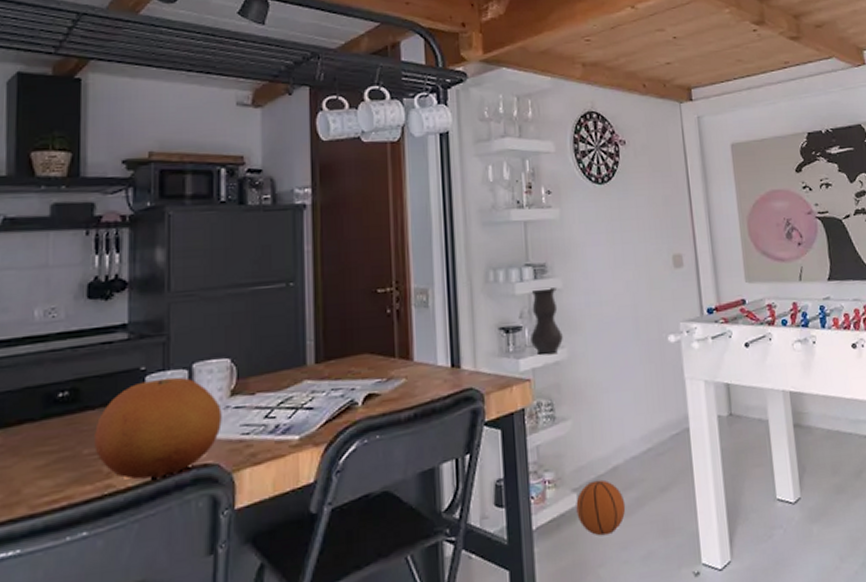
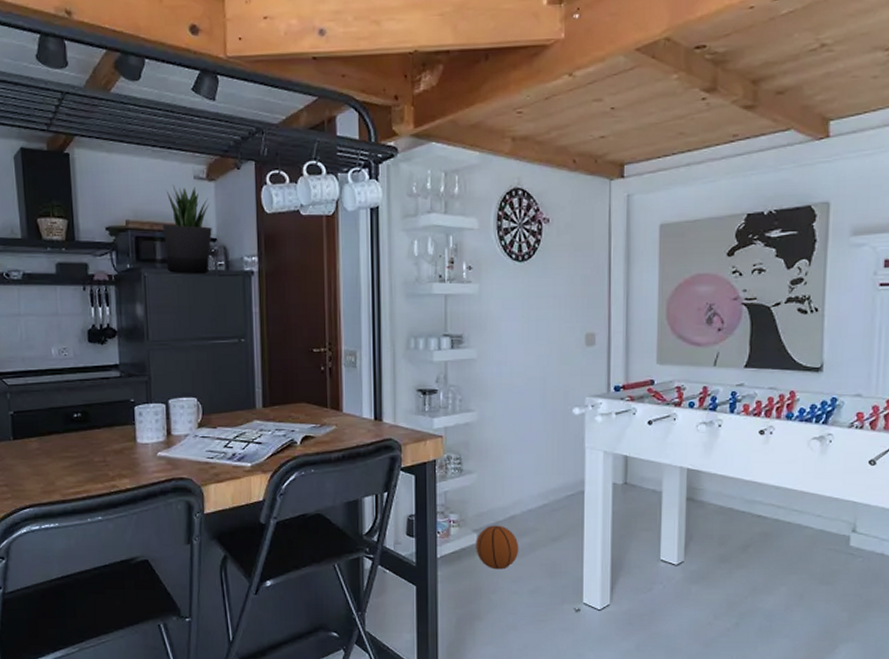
fruit: present [94,377,222,480] -> none [101,409,192,484]
planter: none [195,112,257,212] -> present [162,185,212,275]
vase: present [529,287,563,355] -> none [445,356,474,417]

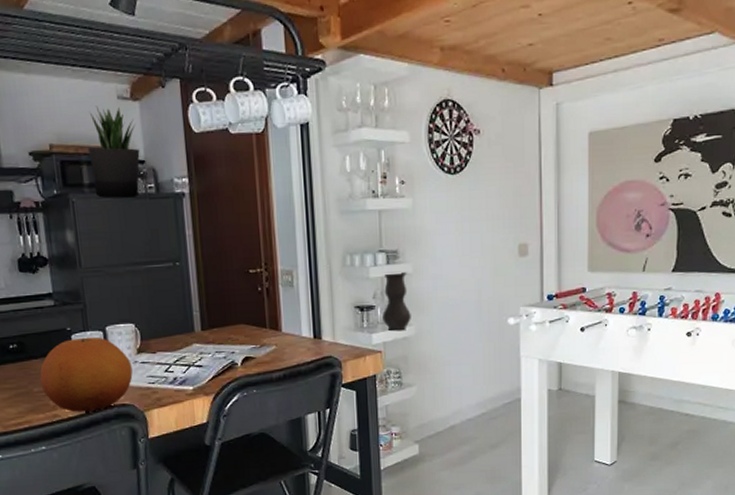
fruit: none [101,409,192,484] -> present [40,337,133,412]
vase: none [445,356,474,417] -> present [382,271,411,331]
basketball: present [476,525,519,570] -> none [417,435,460,478]

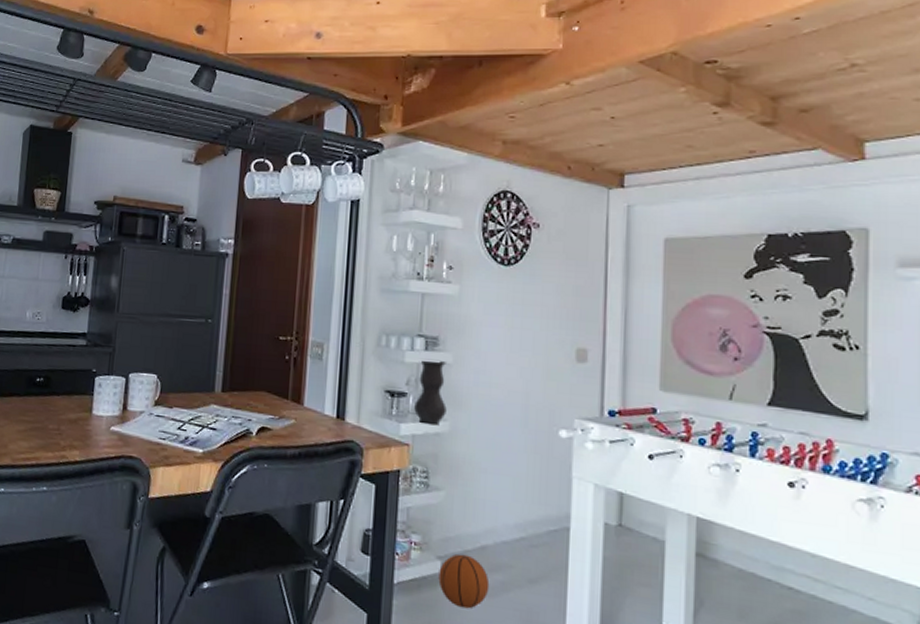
fruit: present [40,337,133,412] -> none [57,381,147,459]
planter: present [87,105,140,199] -> none [145,166,194,253]
basketball: none [417,435,460,478] -> present [438,553,490,609]

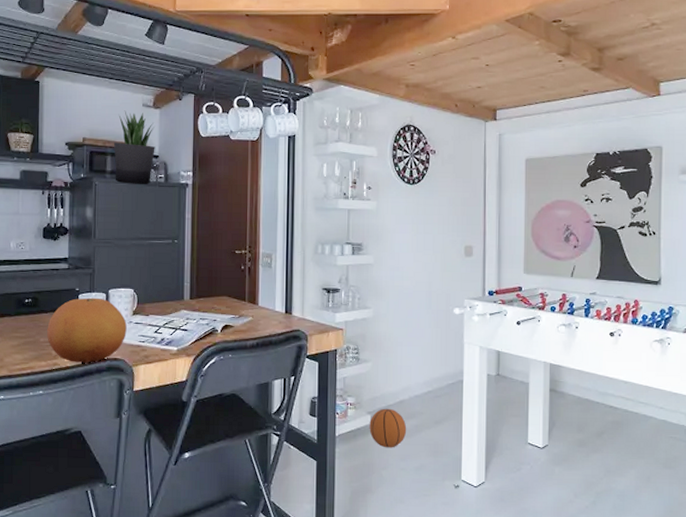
fruit: none [57,381,147,459] -> present [47,297,127,363]
planter: none [145,166,194,253] -> present [113,110,155,185]
vase: present [414,359,448,425] -> none [346,261,370,313]

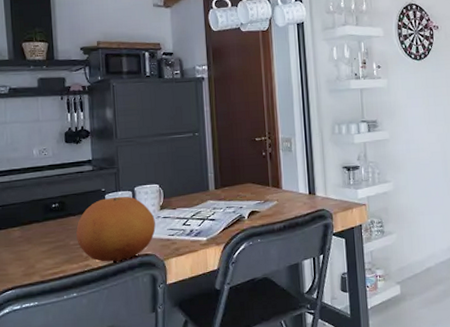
planter: present [113,110,155,185] -> none [127,12,169,83]
basketball: present [369,408,407,448] -> none [399,277,436,316]

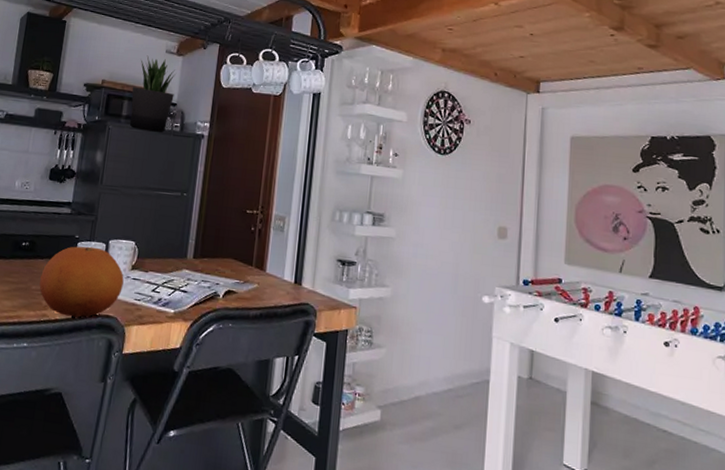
planter: none [127,12,169,83] -> present [129,55,176,133]

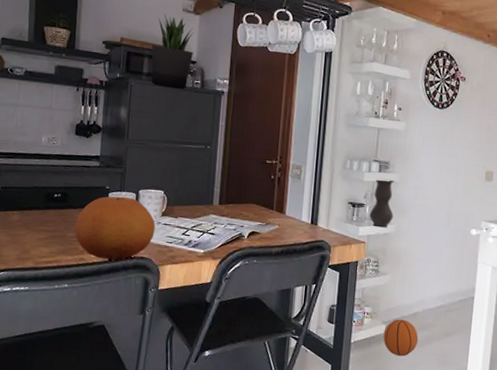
vase: none [361,233,391,291] -> present [369,178,395,228]
basketball: none [378,403,422,452] -> present [383,319,419,357]

